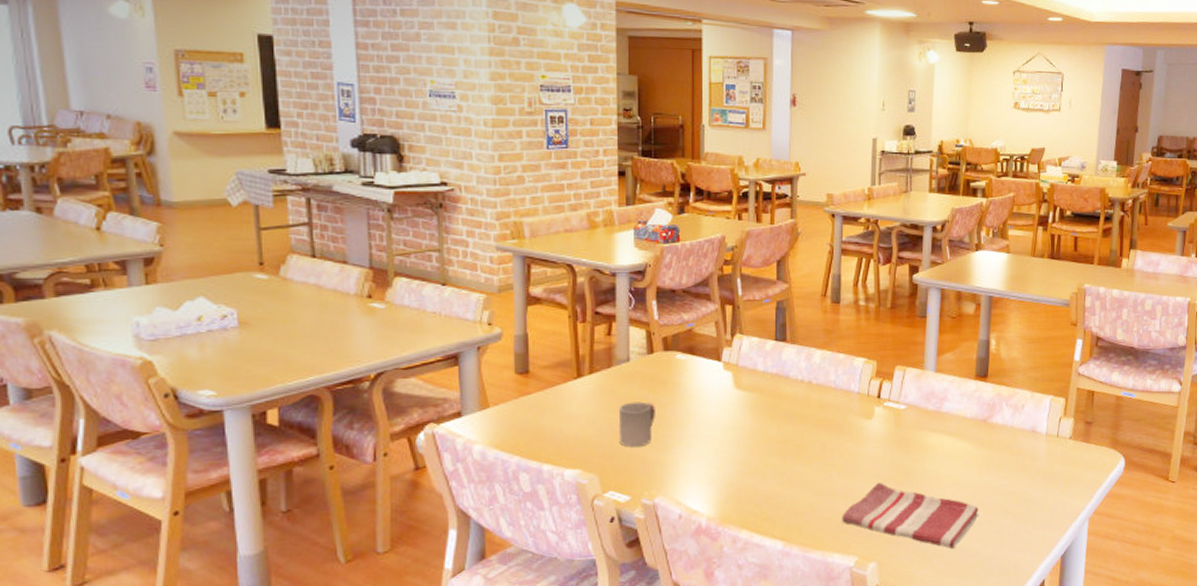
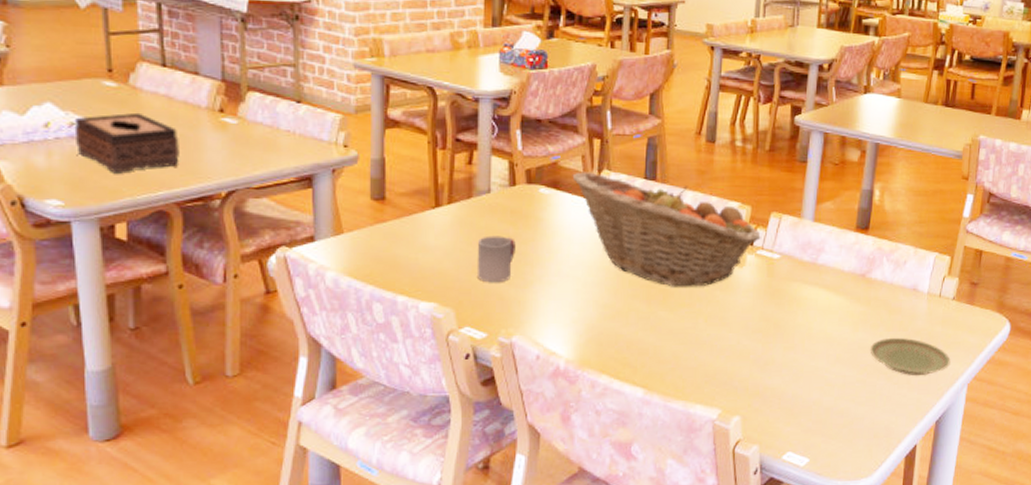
tissue box: none [226,302,329,362] -> present [74,112,179,174]
fruit basket: none [707,337,887,442] -> present [572,172,761,287]
dish towel: present [842,482,979,549] -> none [706,333,852,407]
plate: none [995,477,1071,514] -> present [869,337,951,376]

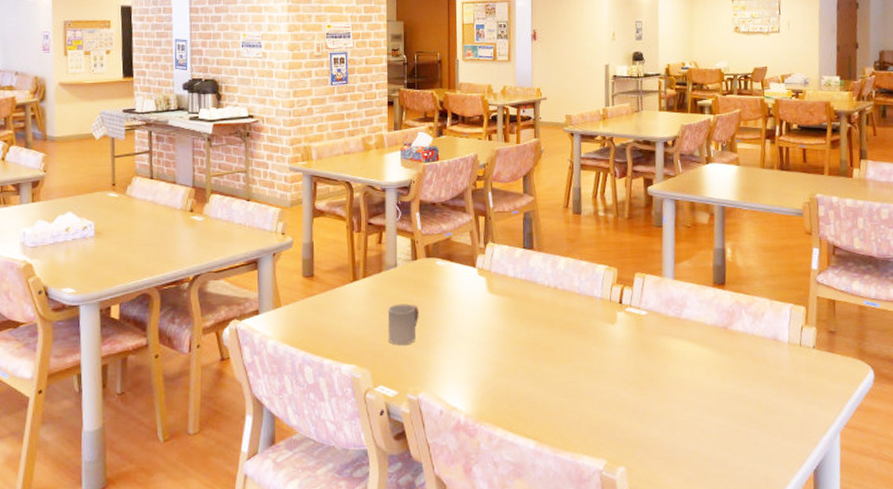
tissue box: present [74,112,179,174] -> none [86,216,160,265]
fruit basket: present [572,172,761,287] -> none [463,245,628,345]
plate: present [869,337,951,376] -> none [740,386,820,425]

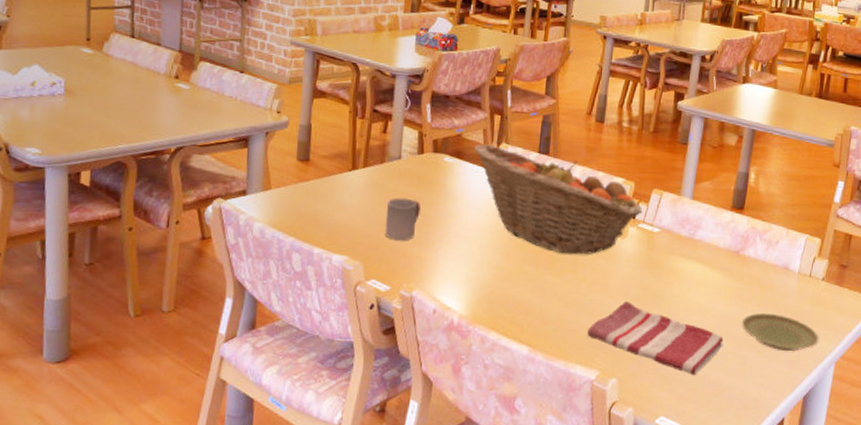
fruit basket: none [463,245,628,345] -> present [474,144,643,255]
dish towel: none [590,386,725,457] -> present [587,300,724,375]
plate: none [740,386,820,425] -> present [741,312,819,352]

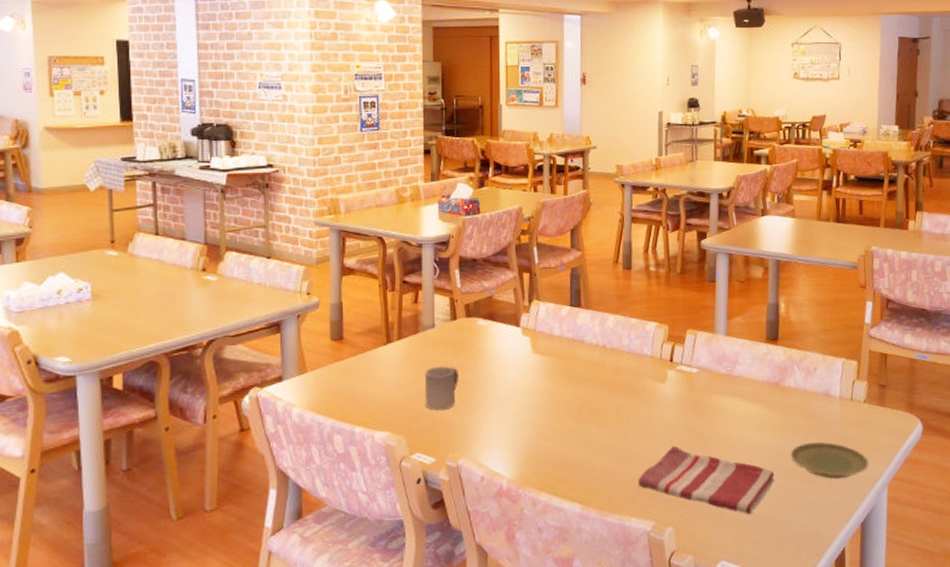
fruit basket: present [474,144,643,255] -> none [506,303,679,405]

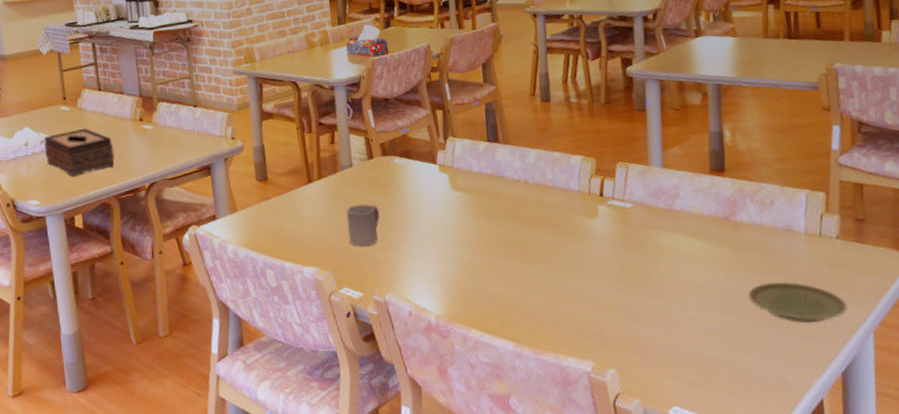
tissue box: none [81,276,168,331] -> present [44,128,115,177]
dish towel: present [638,445,775,514] -> none [573,284,731,358]

